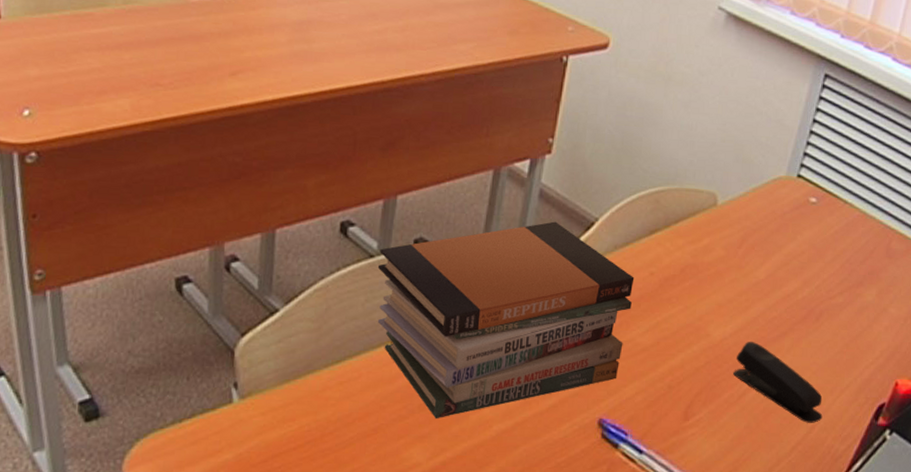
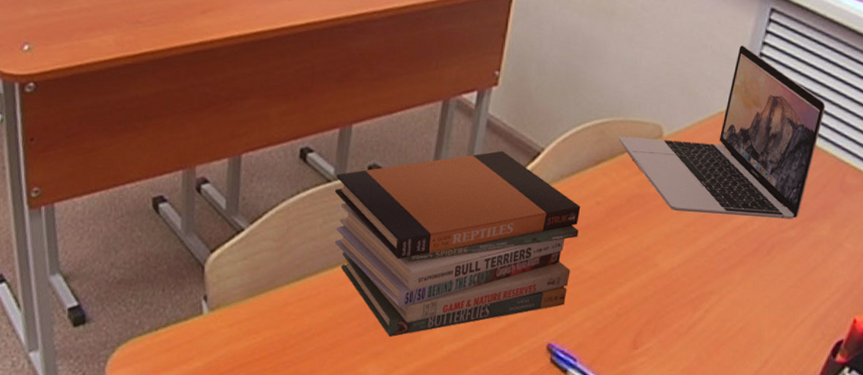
laptop: none [673,111,875,286] -> present [618,45,826,220]
stapler: present [733,341,823,423] -> none [683,272,777,357]

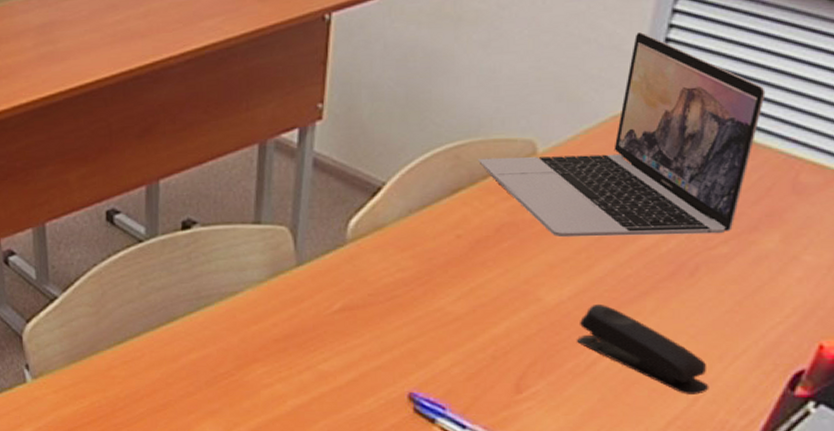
book stack: present [334,150,581,337] -> none [147,190,437,394]
stapler: none [683,272,777,357] -> present [577,303,709,395]

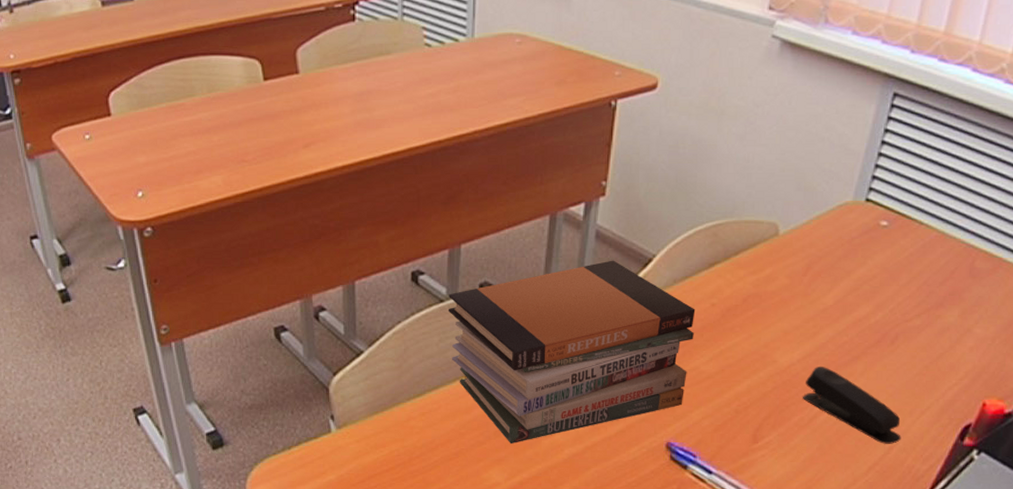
book stack: none [147,190,437,394] -> present [448,260,696,443]
laptop: present [478,32,766,238] -> none [732,135,954,309]

